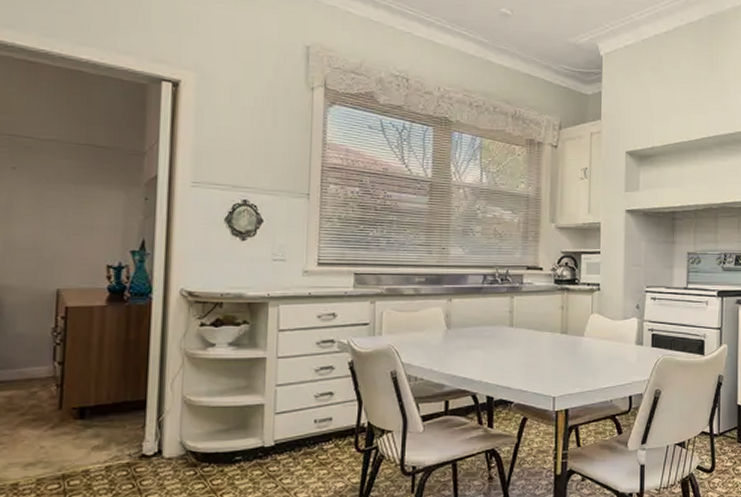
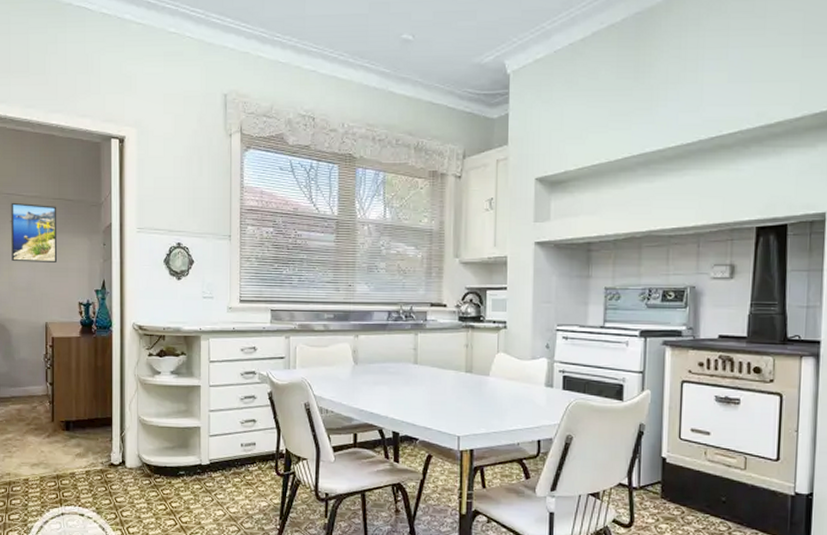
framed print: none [10,145,81,218] -> present [11,202,58,262]

